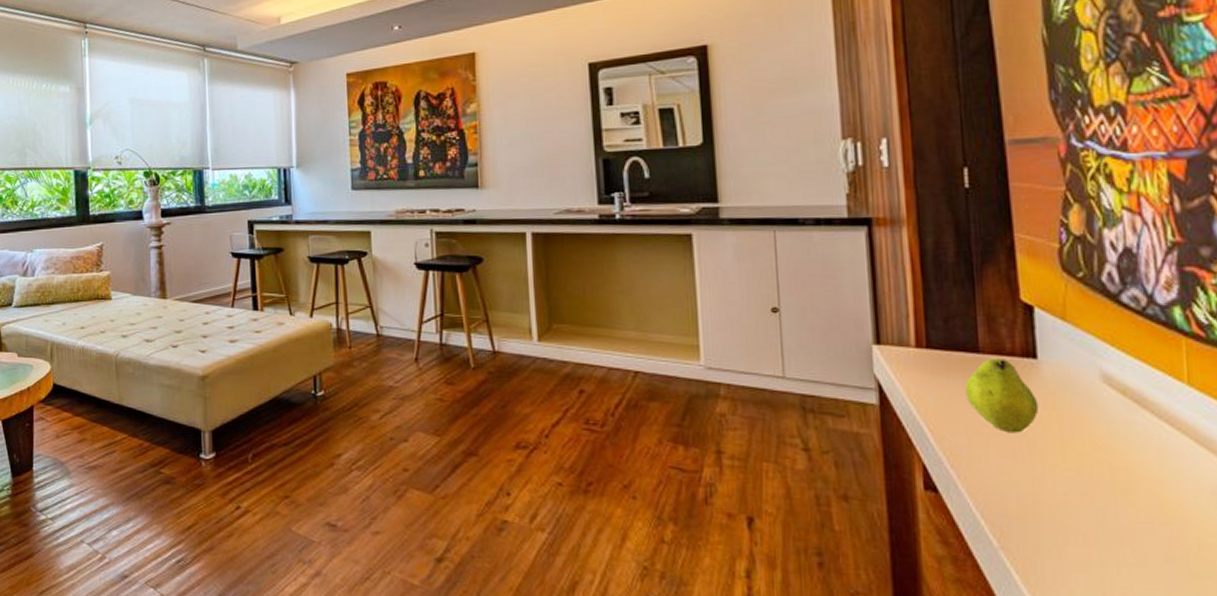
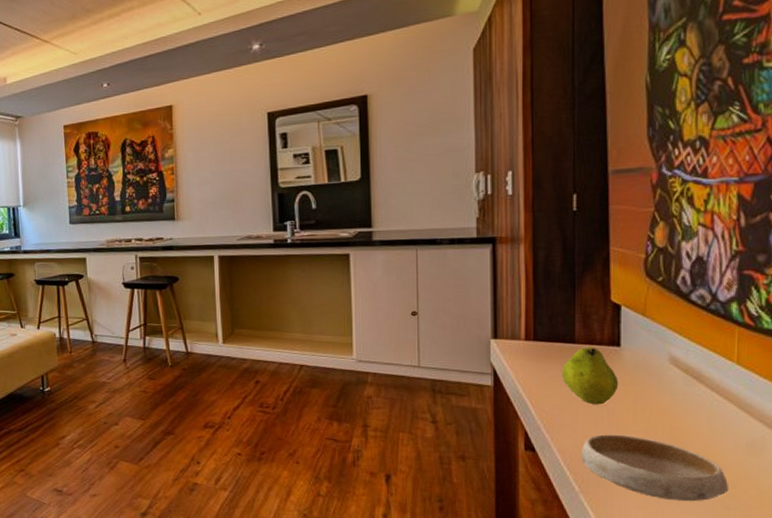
bowl: none [998,472,1195,567] -> present [582,434,730,502]

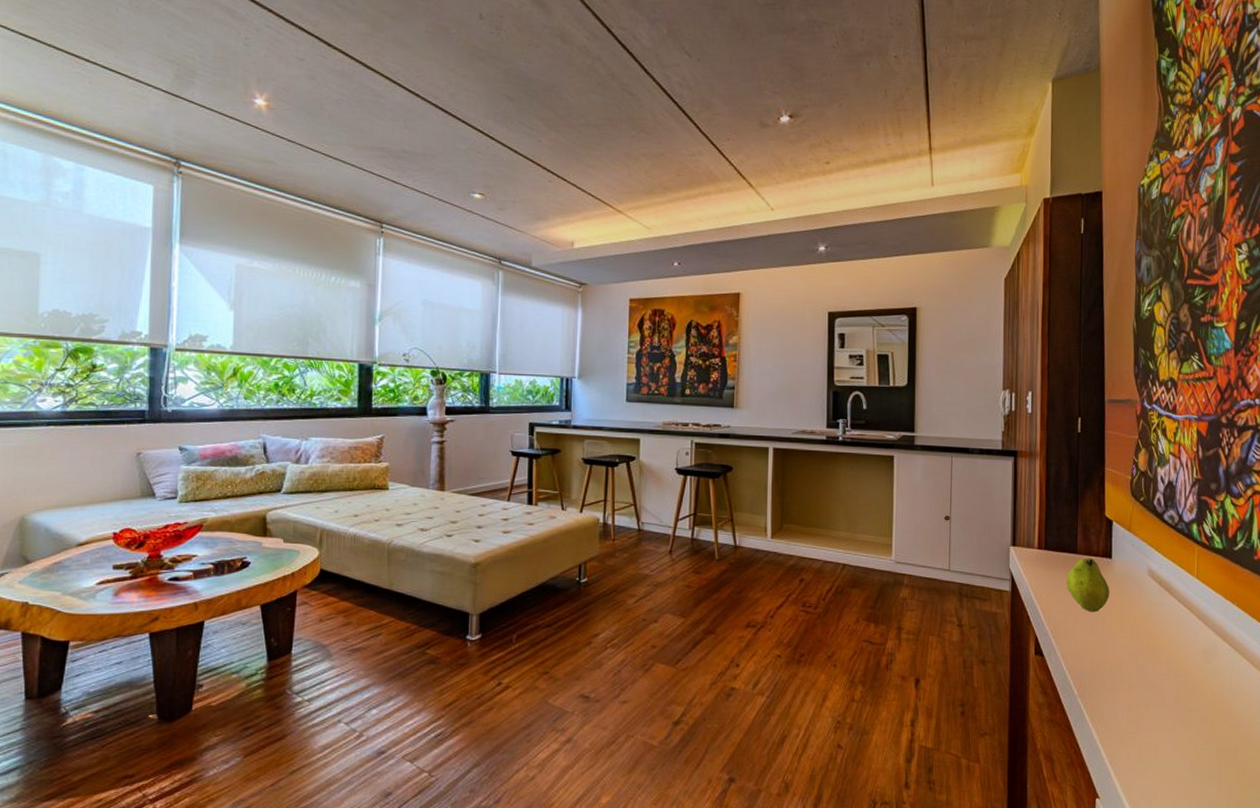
bowl: present [582,434,730,502] -> none [1080,640,1191,705]

